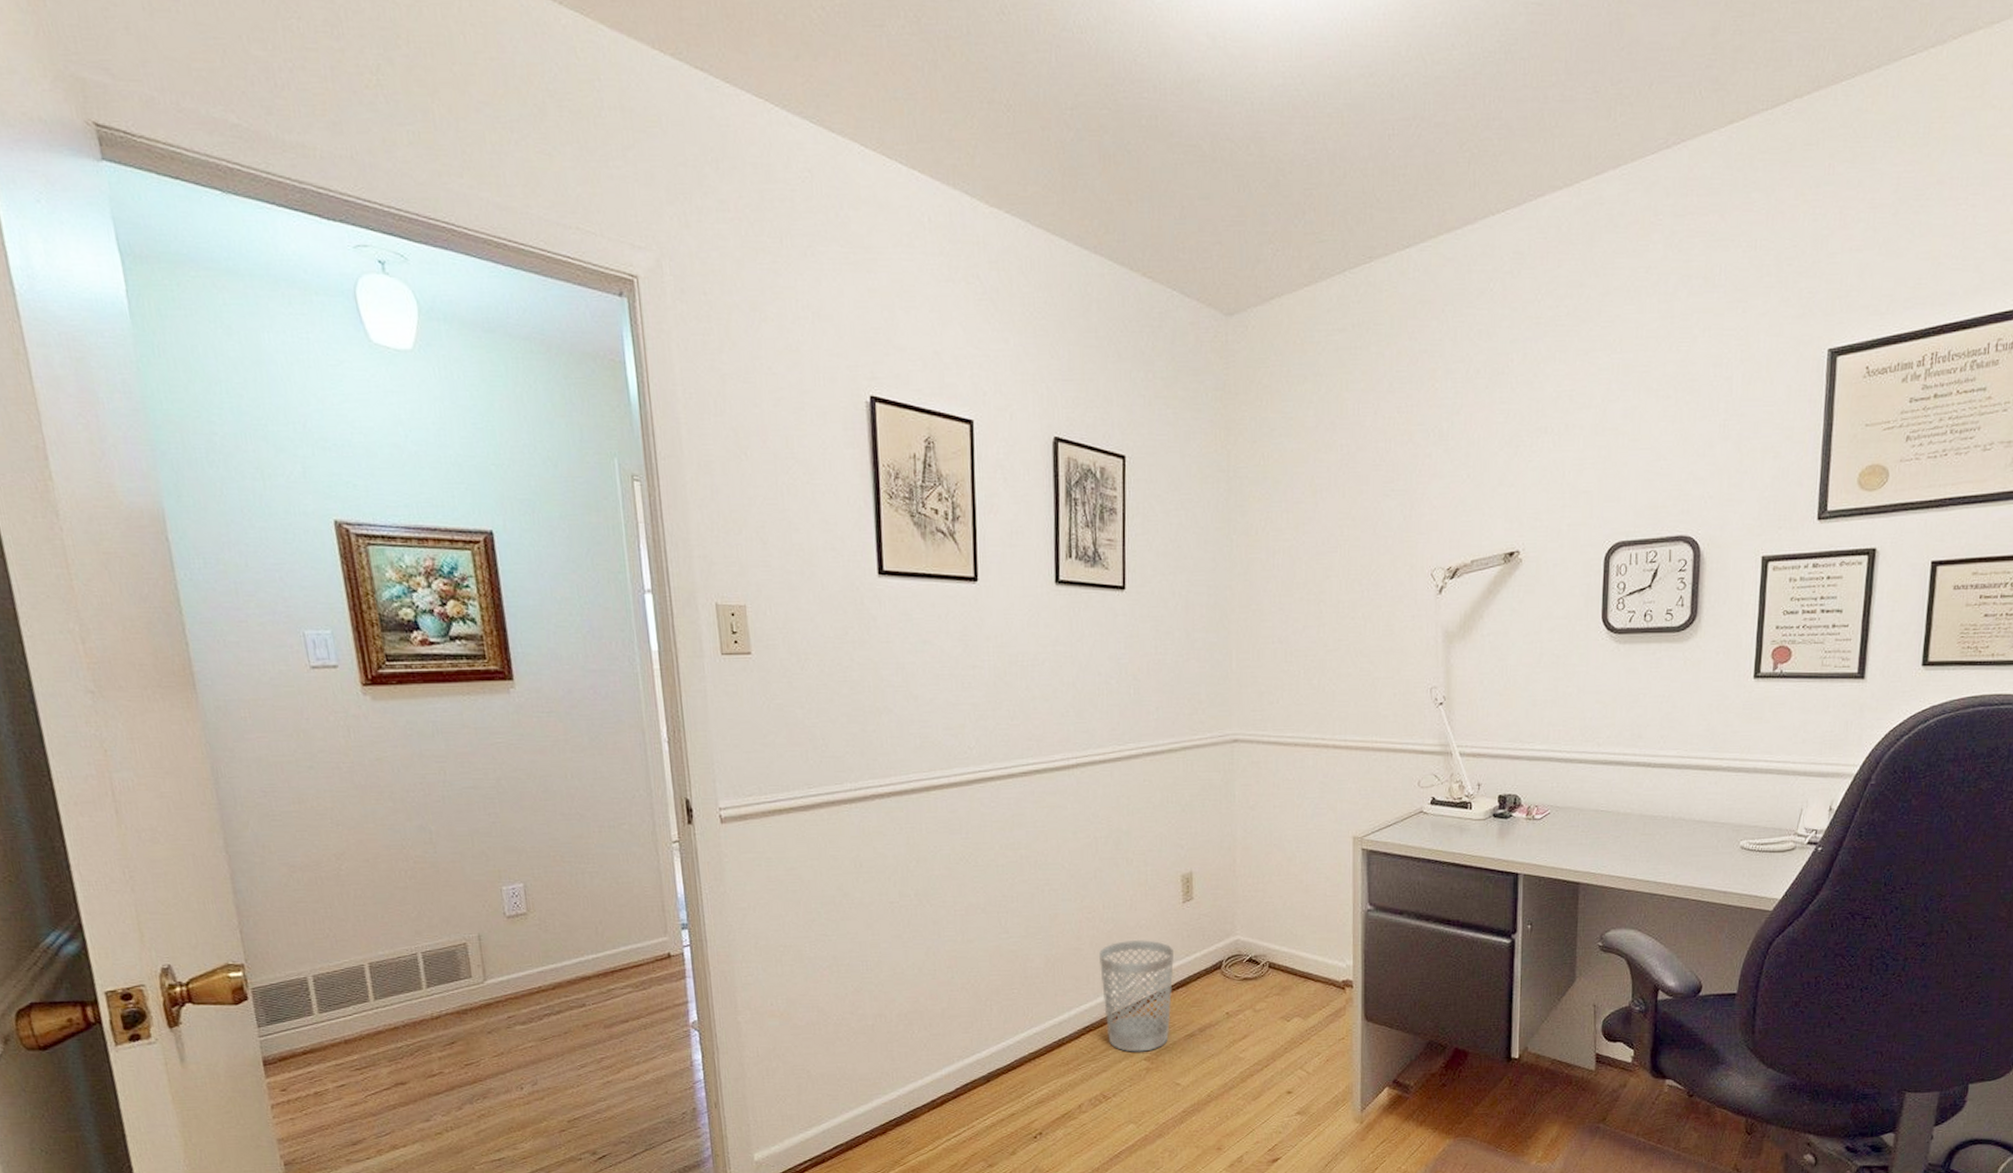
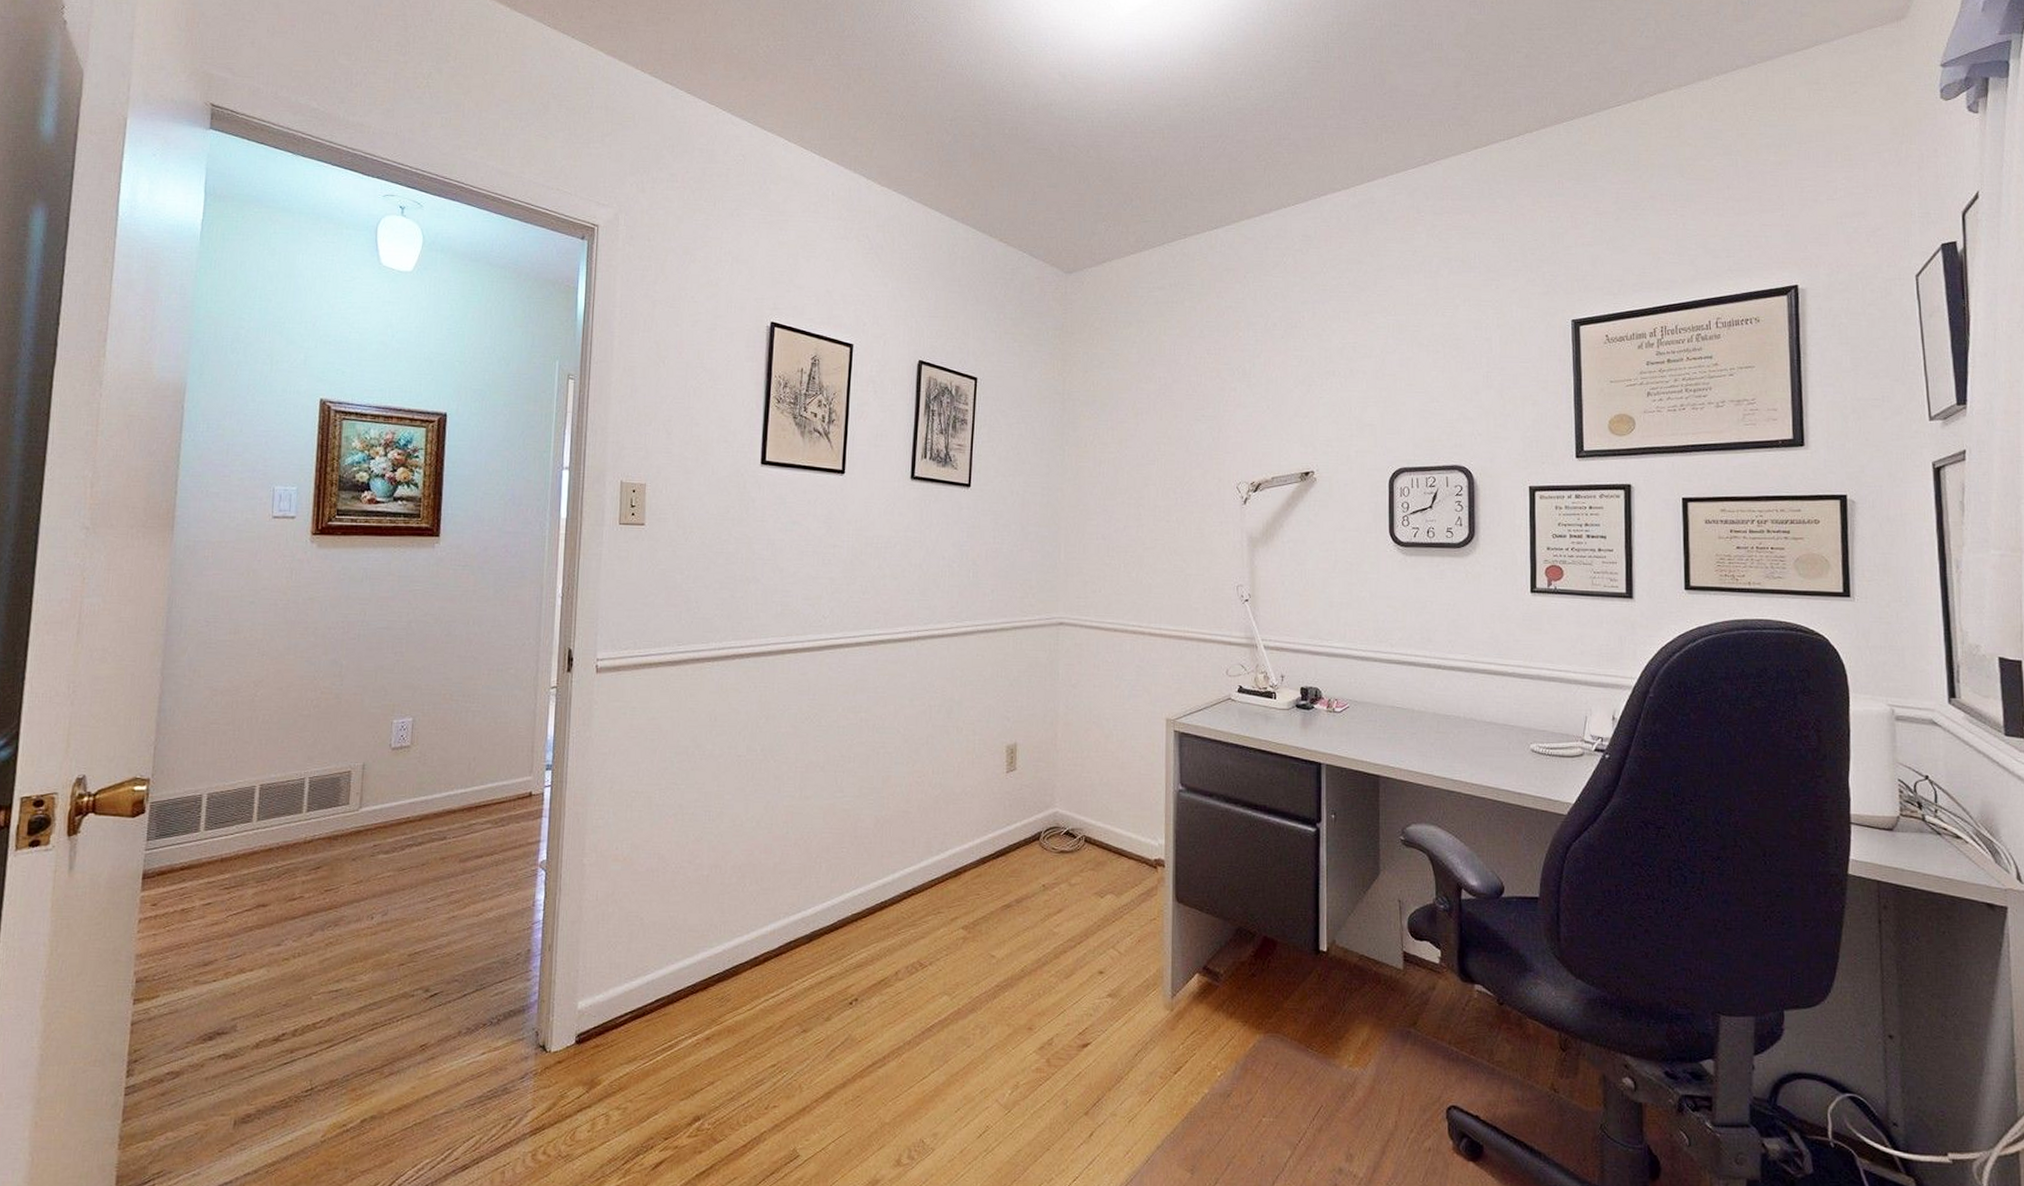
wastebasket: present [1098,939,1175,1052] -> none [924,805,997,920]

